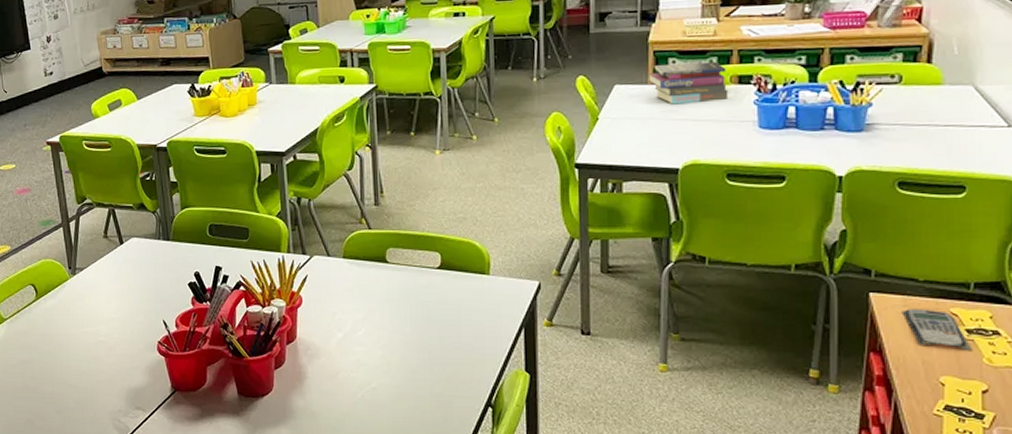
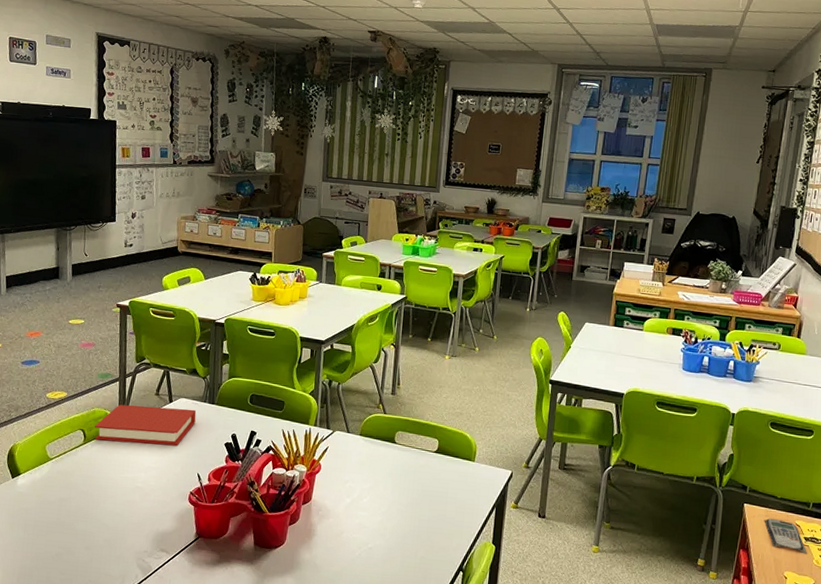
book: none [44,249,152,294] -> present [94,404,197,446]
books: present [649,61,729,105] -> none [610,312,665,345]

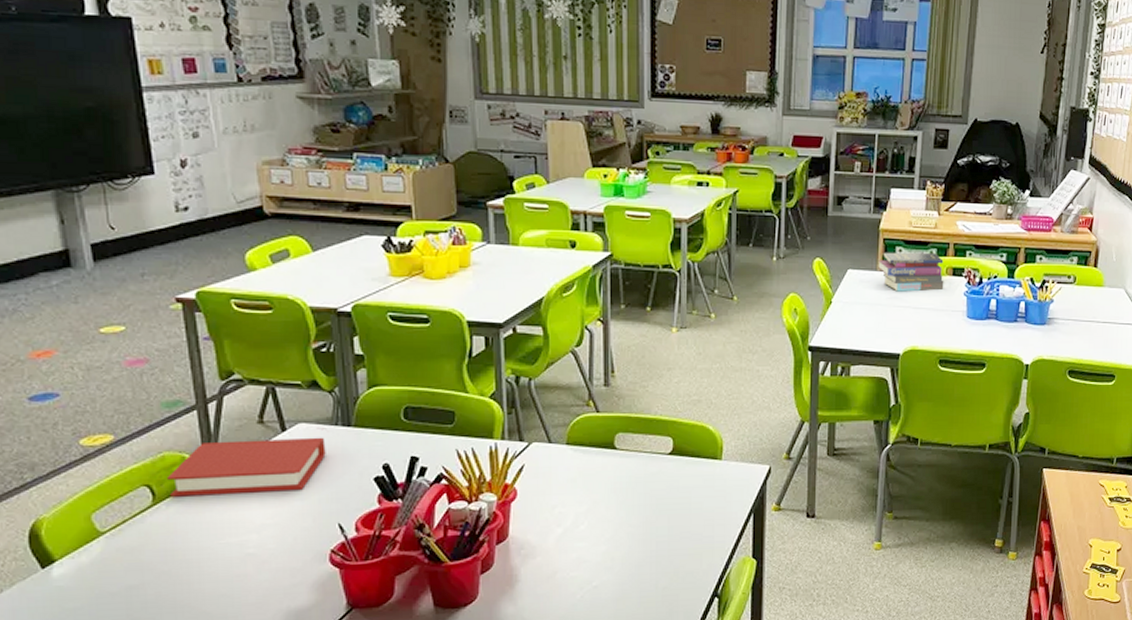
books: none [610,312,665,345] -> present [878,252,944,292]
calculator: present [764,518,807,553] -> none [1065,481,1112,516]

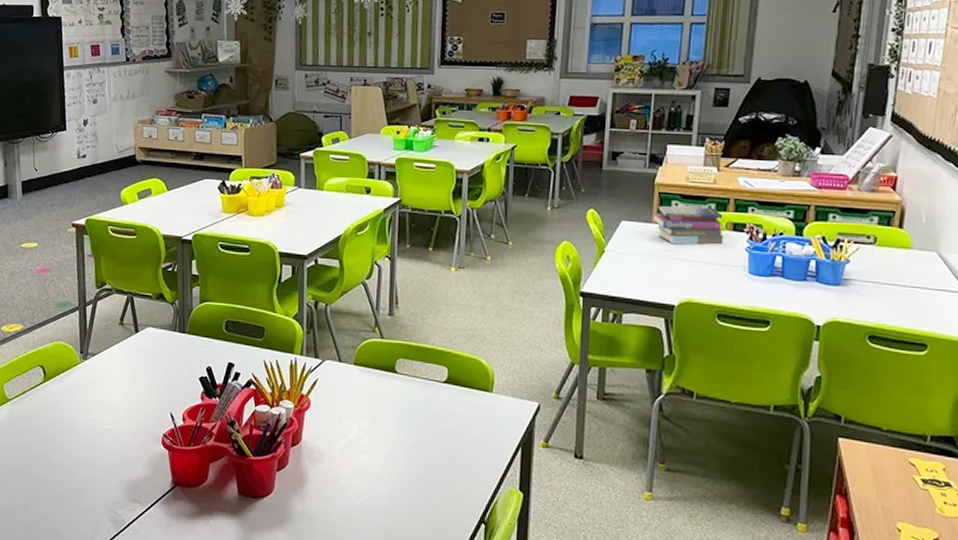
book: present [166,437,326,497] -> none [54,337,166,382]

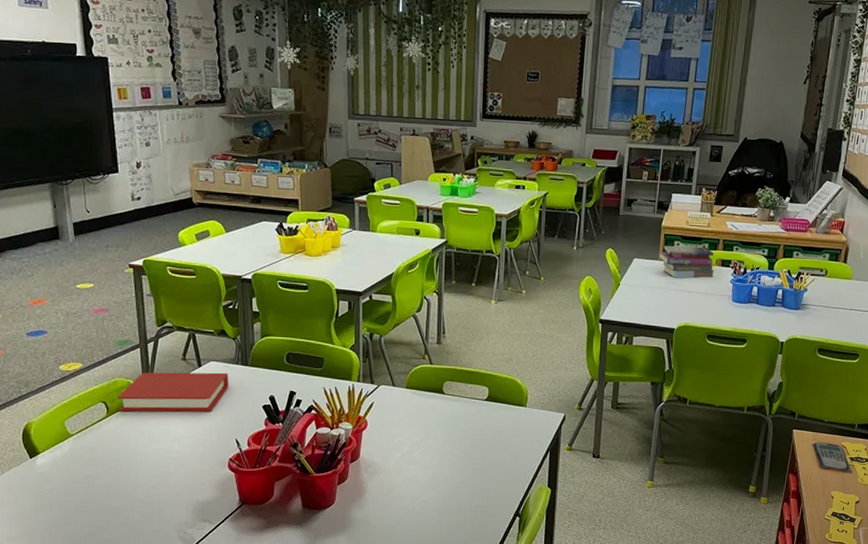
book: none [54,337,166,382] -> present [116,372,229,412]
calculator: none [866,456,927,499] -> present [812,442,853,472]

